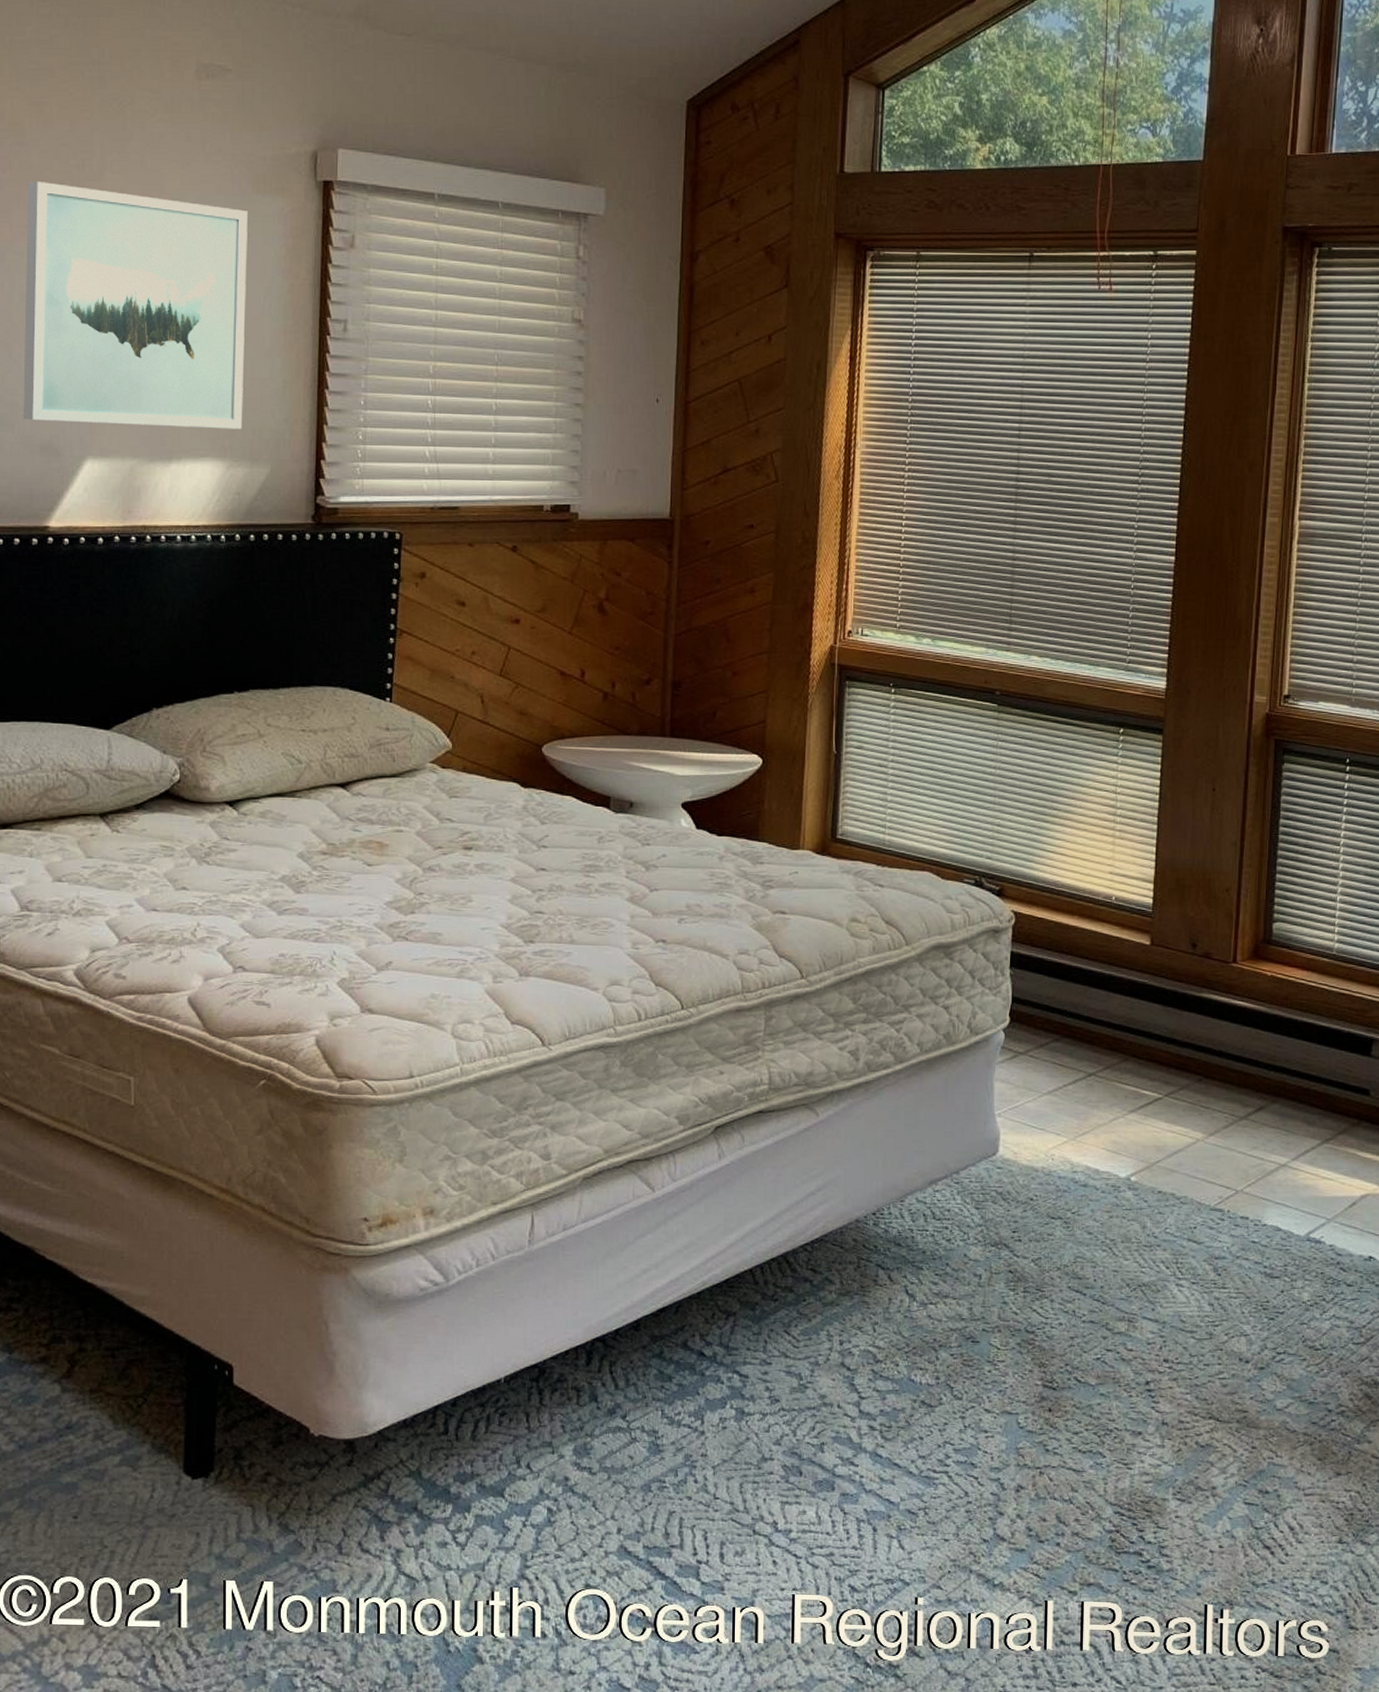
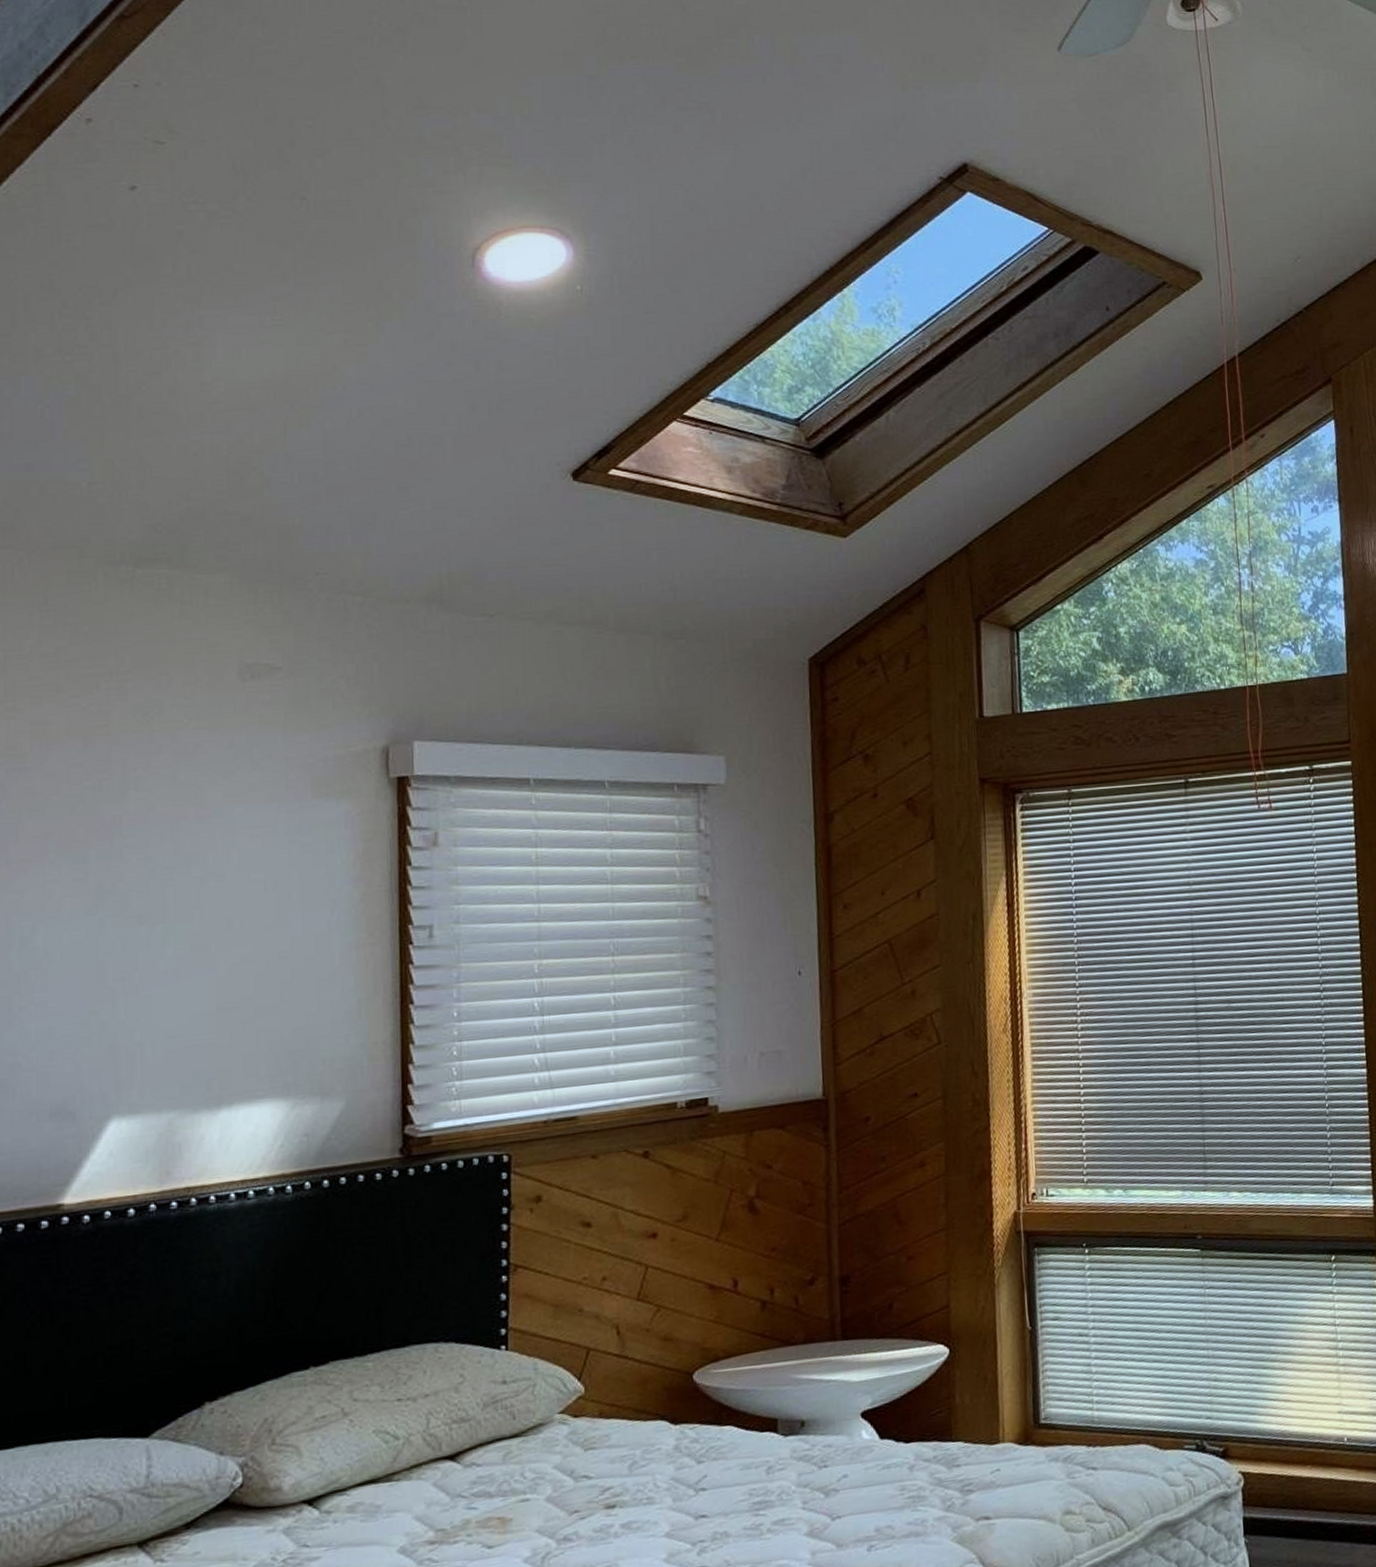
wall art: present [23,182,248,429] -> none [27,809,309,1082]

